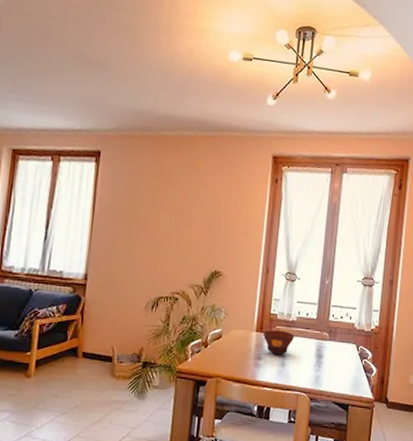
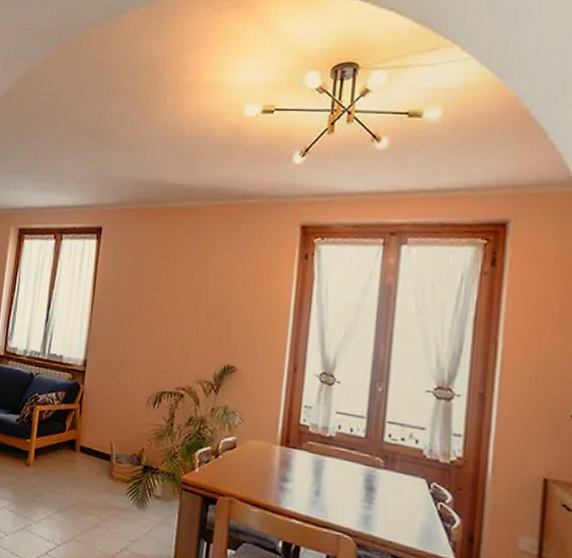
bowl: present [262,330,294,354] -> none [289,445,333,479]

